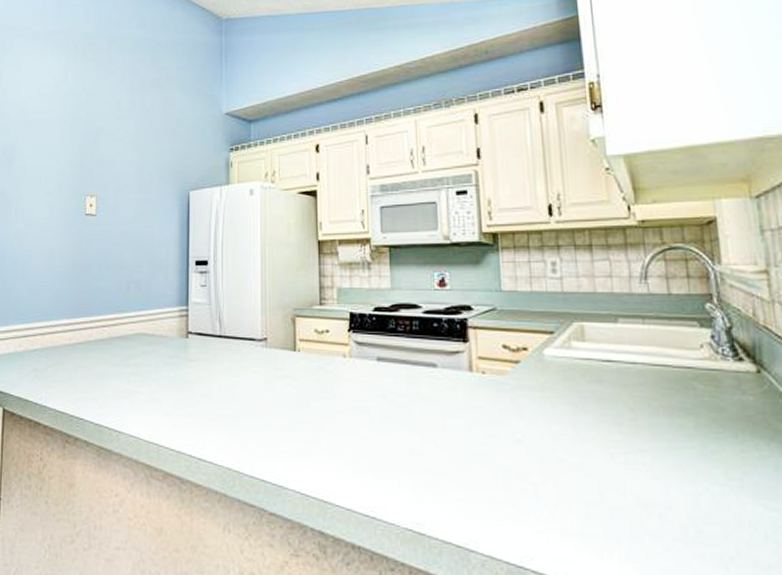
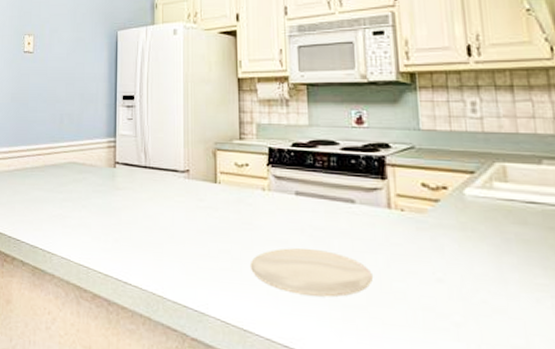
plate: none [330,415,454,464] -> present [249,248,373,298]

